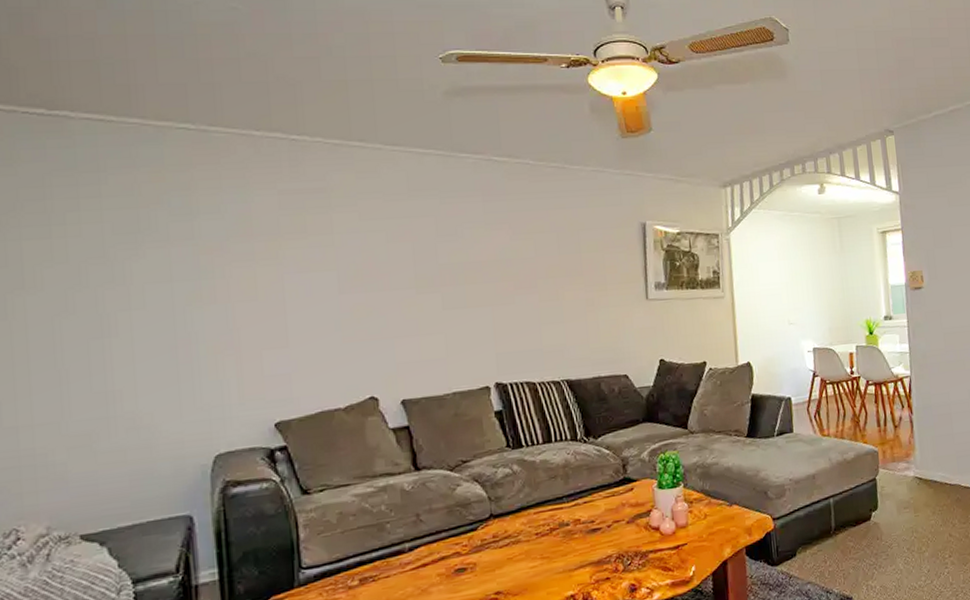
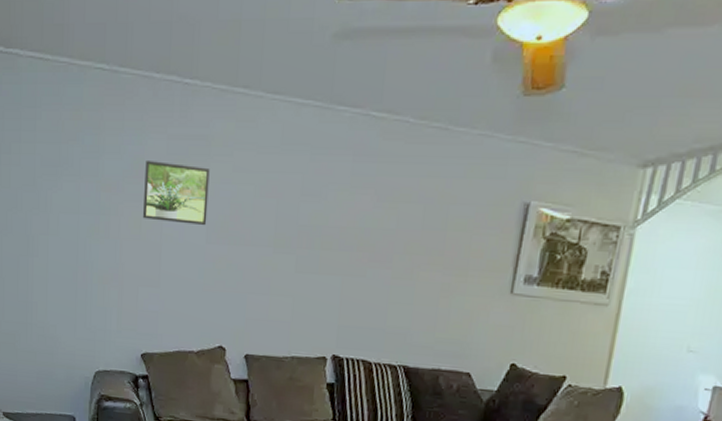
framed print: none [254,216,337,278] -> present [143,159,210,226]

